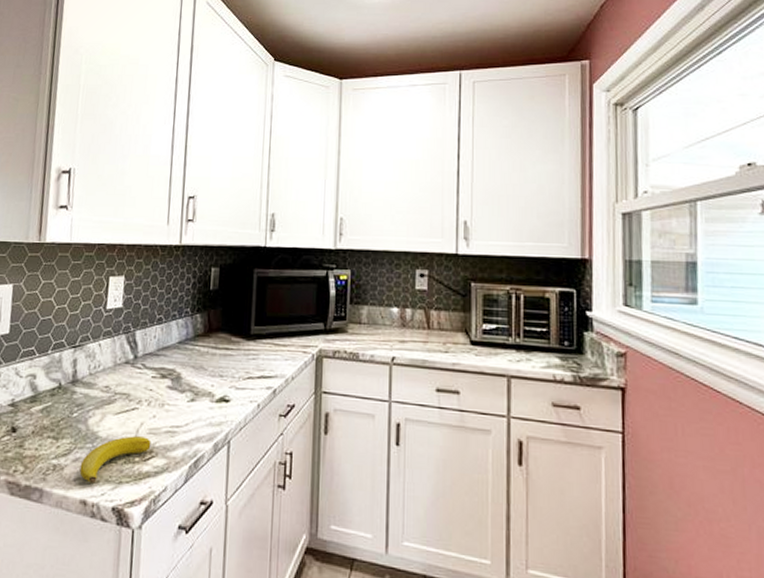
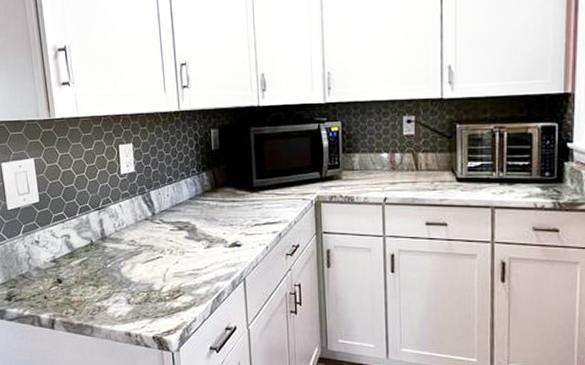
banana: present [79,436,151,484] -> none [120,280,178,319]

